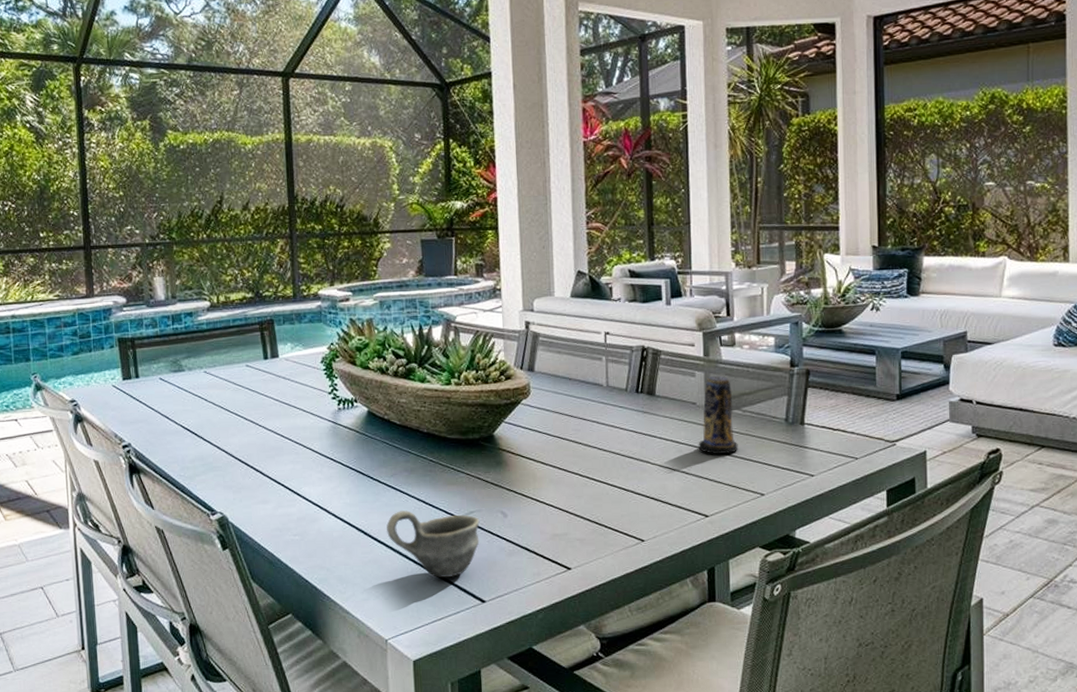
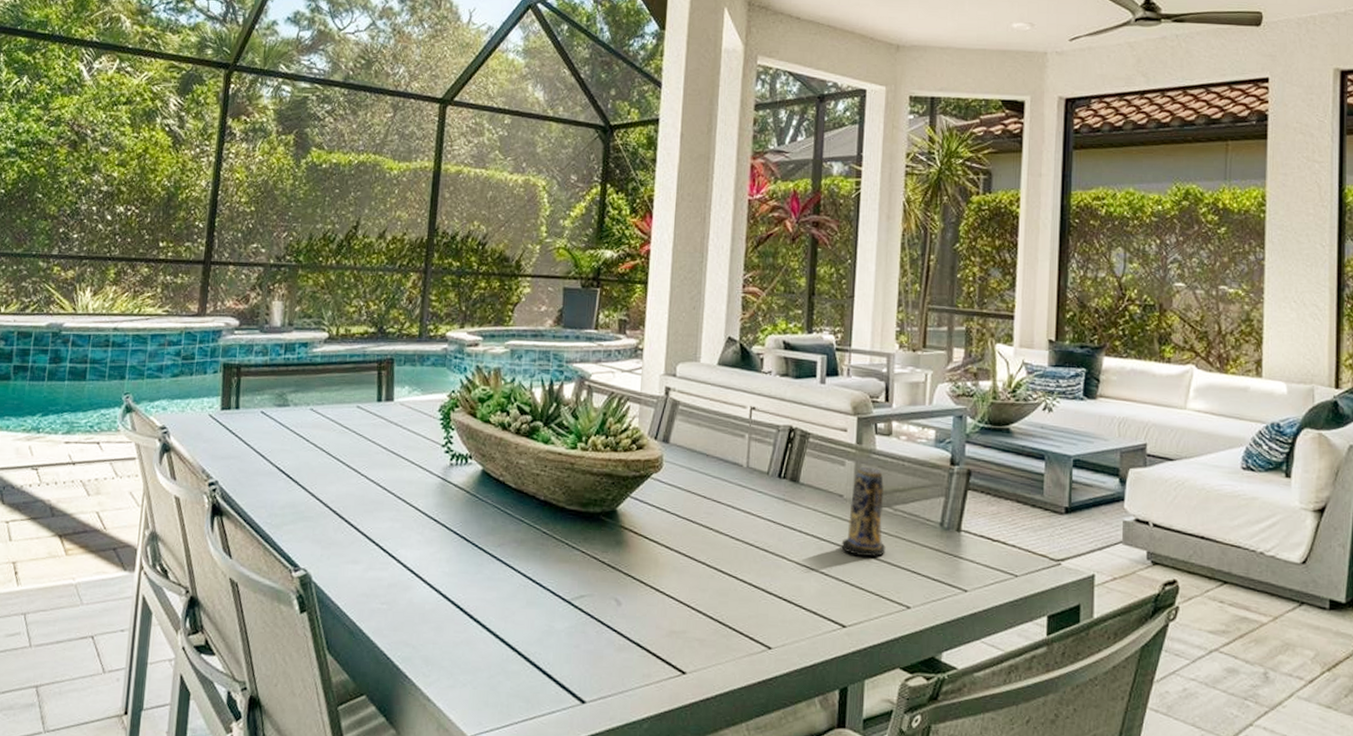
cup: present [386,510,480,577] -> none [485,585,590,670]

